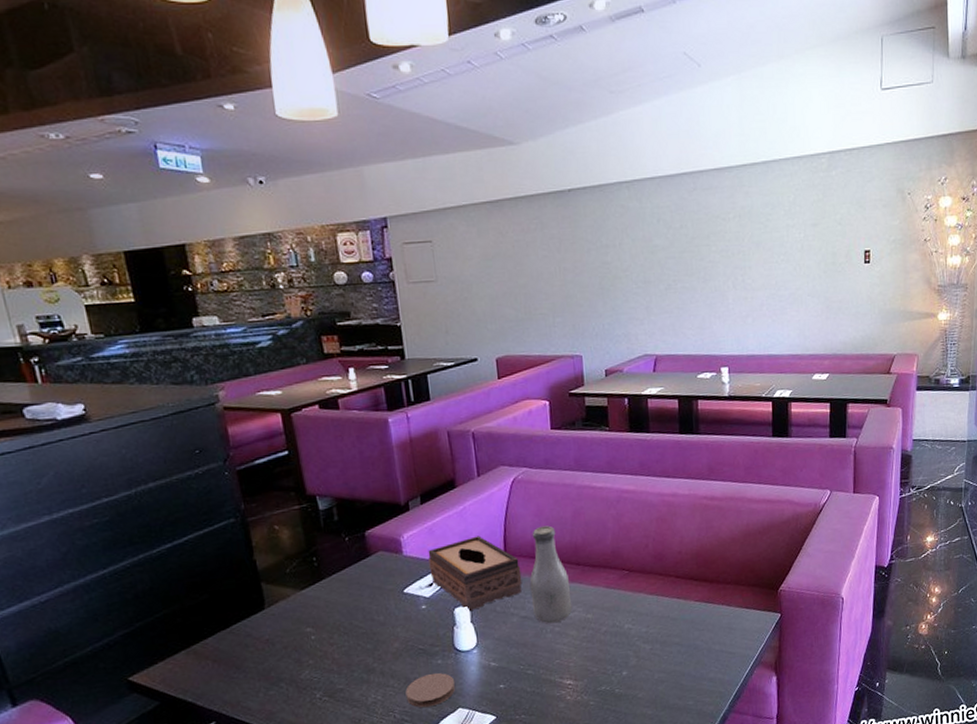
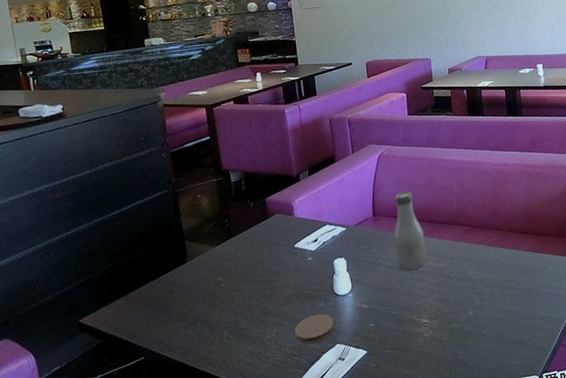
tissue box: present [428,536,523,611] -> none [313,200,387,262]

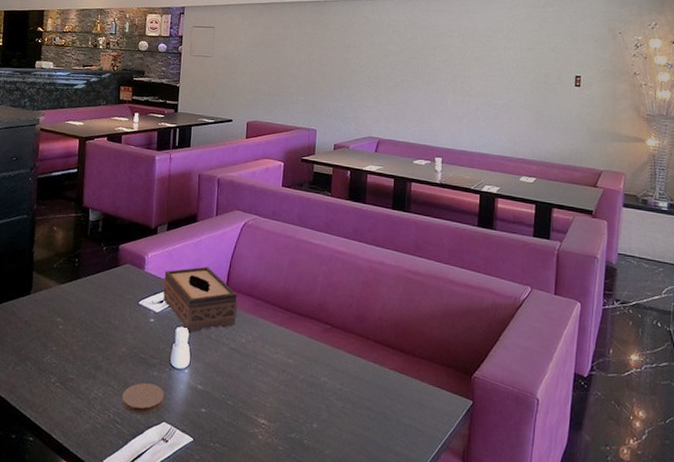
tissue box: none [313,200,387,262] -> present [163,266,238,333]
bottle: present [393,191,427,272] -> none [242,269,278,361]

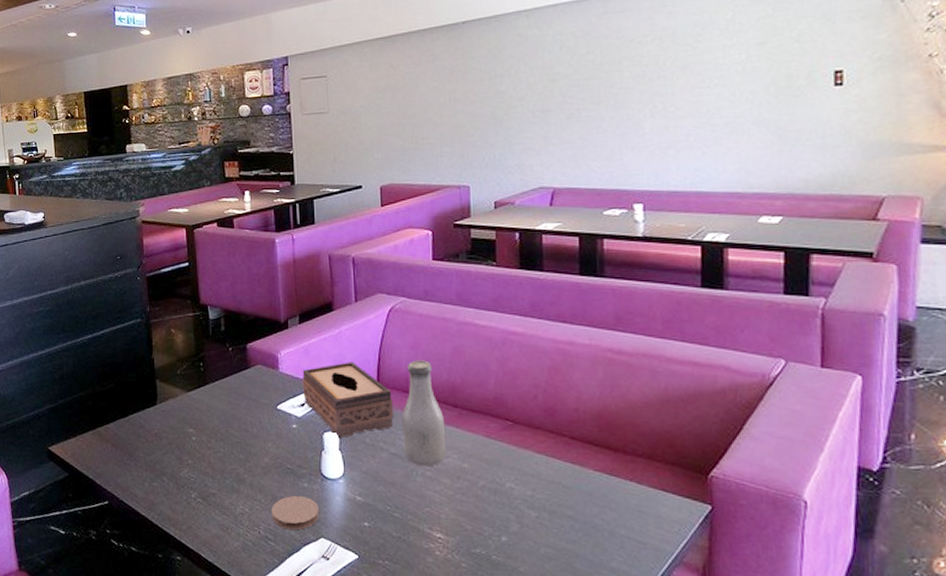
bottle: none [242,269,278,361] -> present [401,360,447,467]

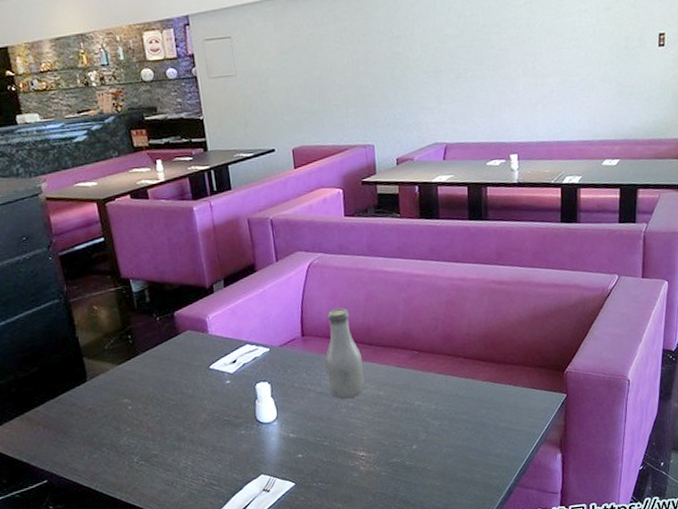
coaster: present [271,495,320,531] -> none [213,442,258,473]
tissue box: present [302,362,394,438] -> none [231,317,319,386]

